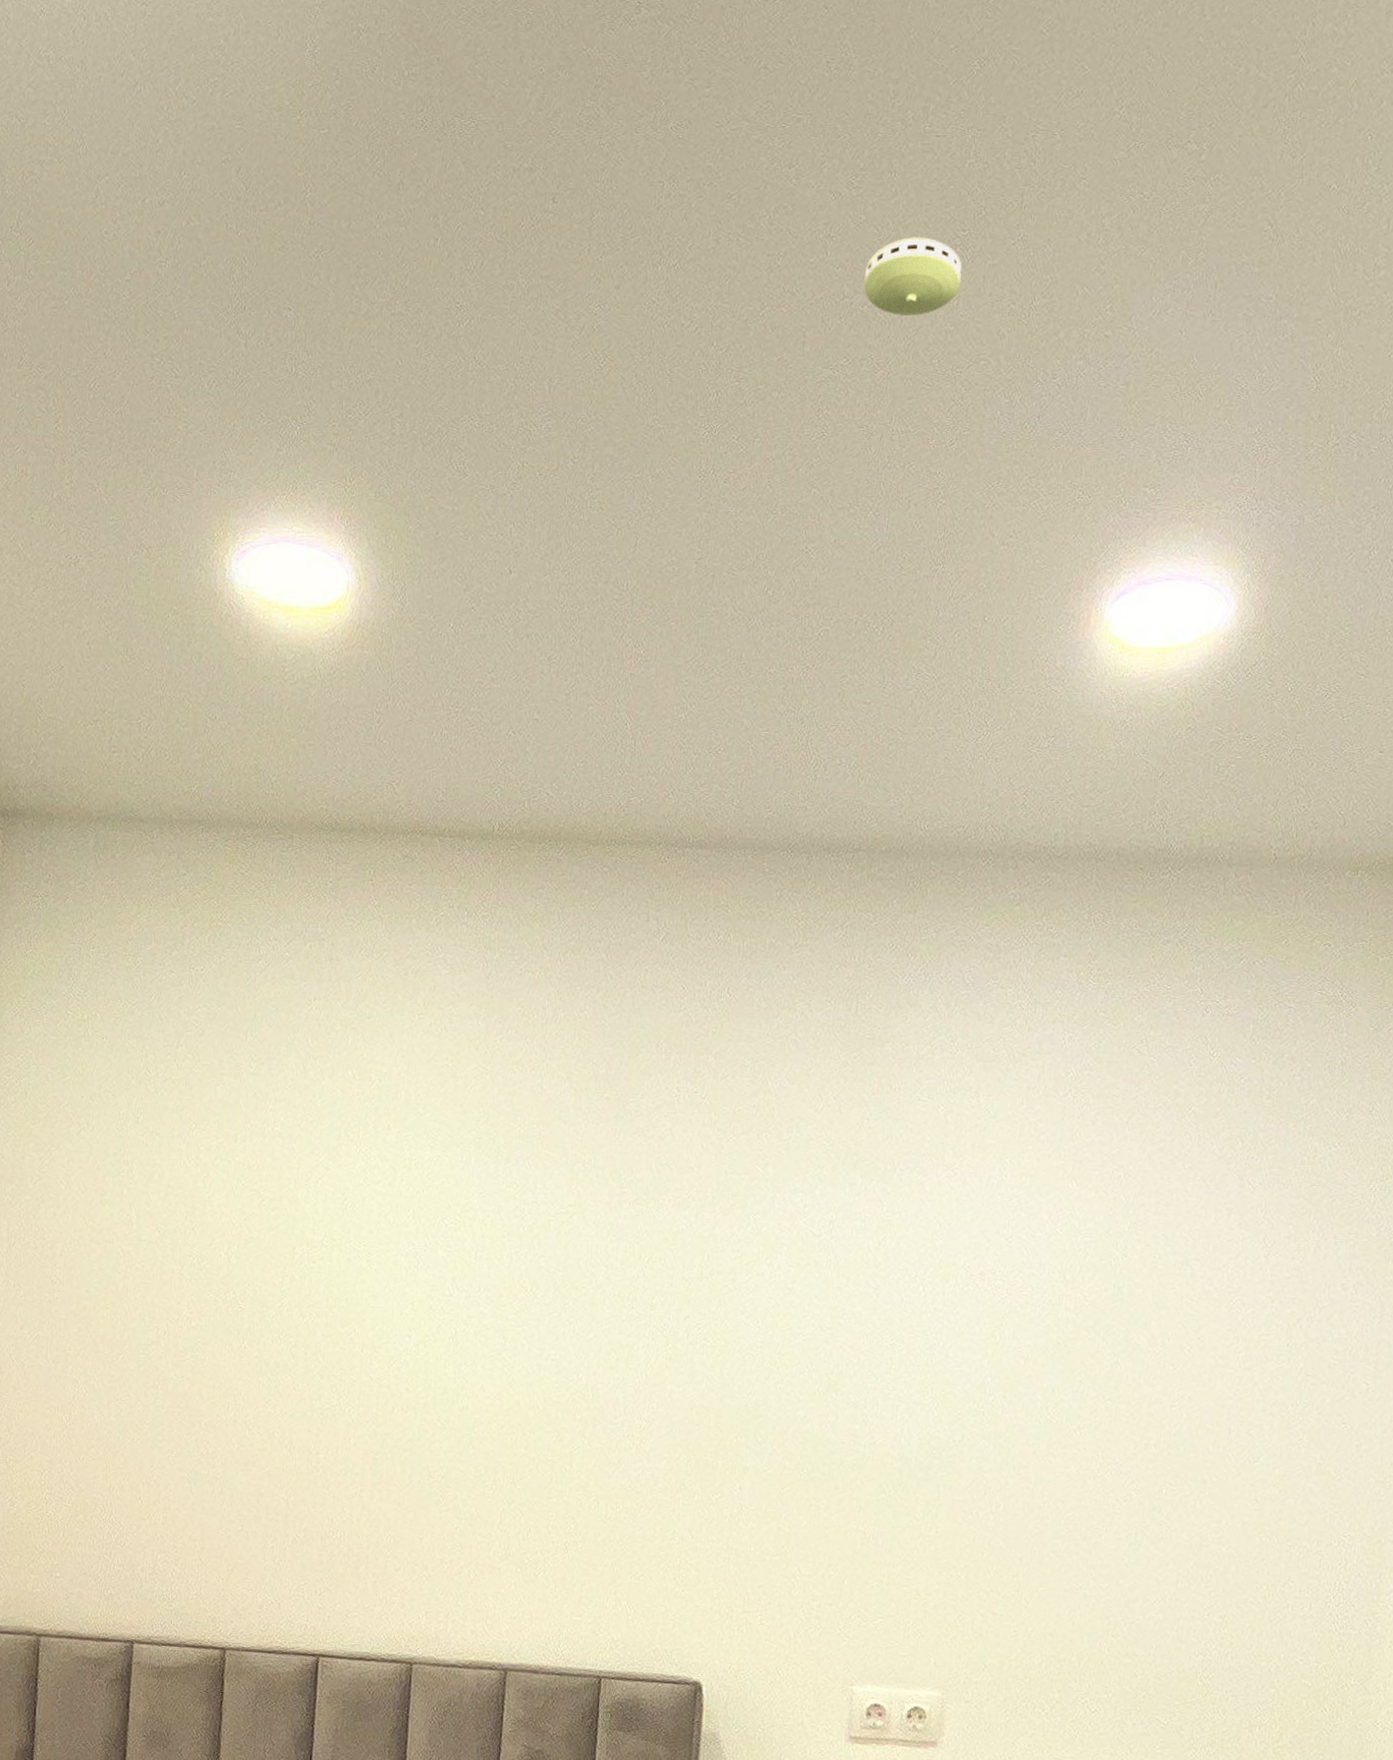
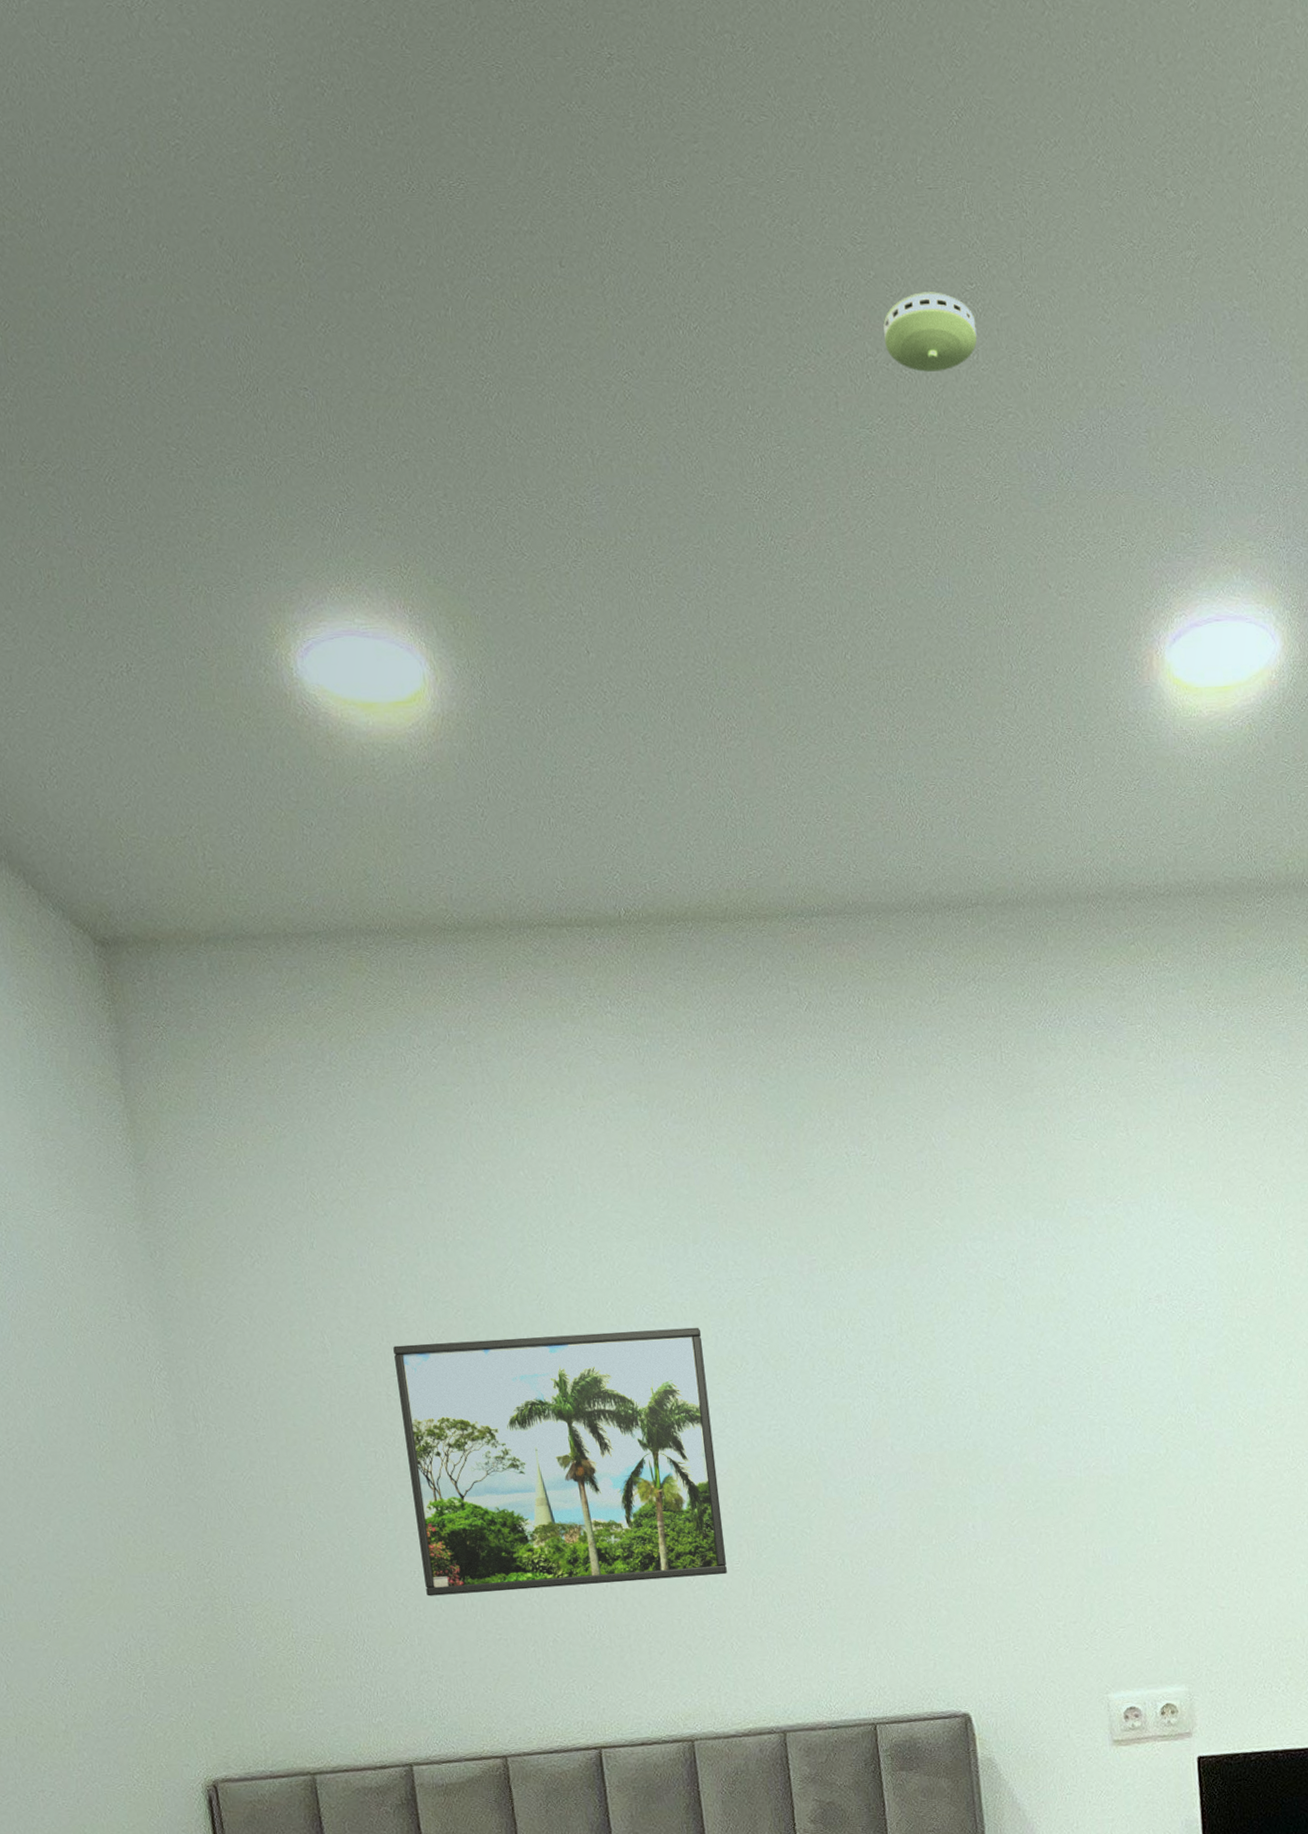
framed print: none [180,1227,497,1500] -> present [393,1327,727,1597]

